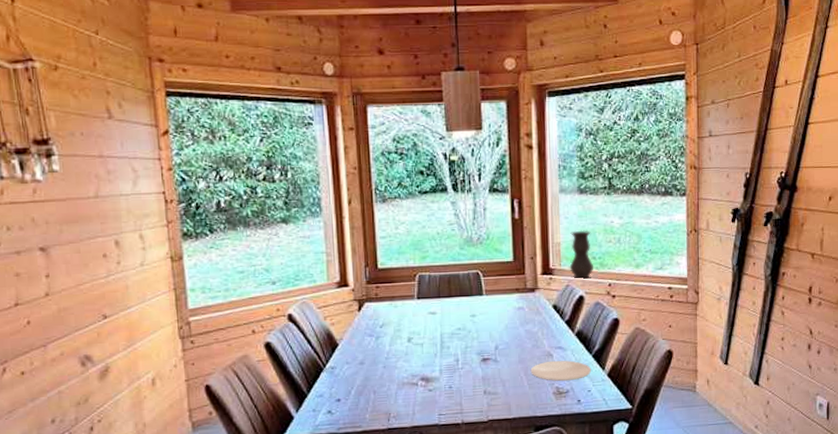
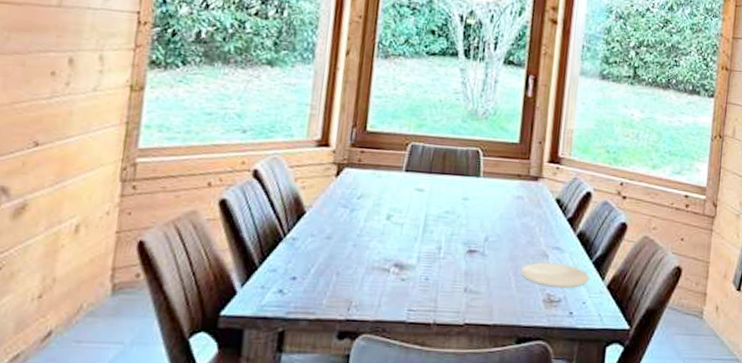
vase: present [569,230,594,279] -> none [580,118,608,174]

